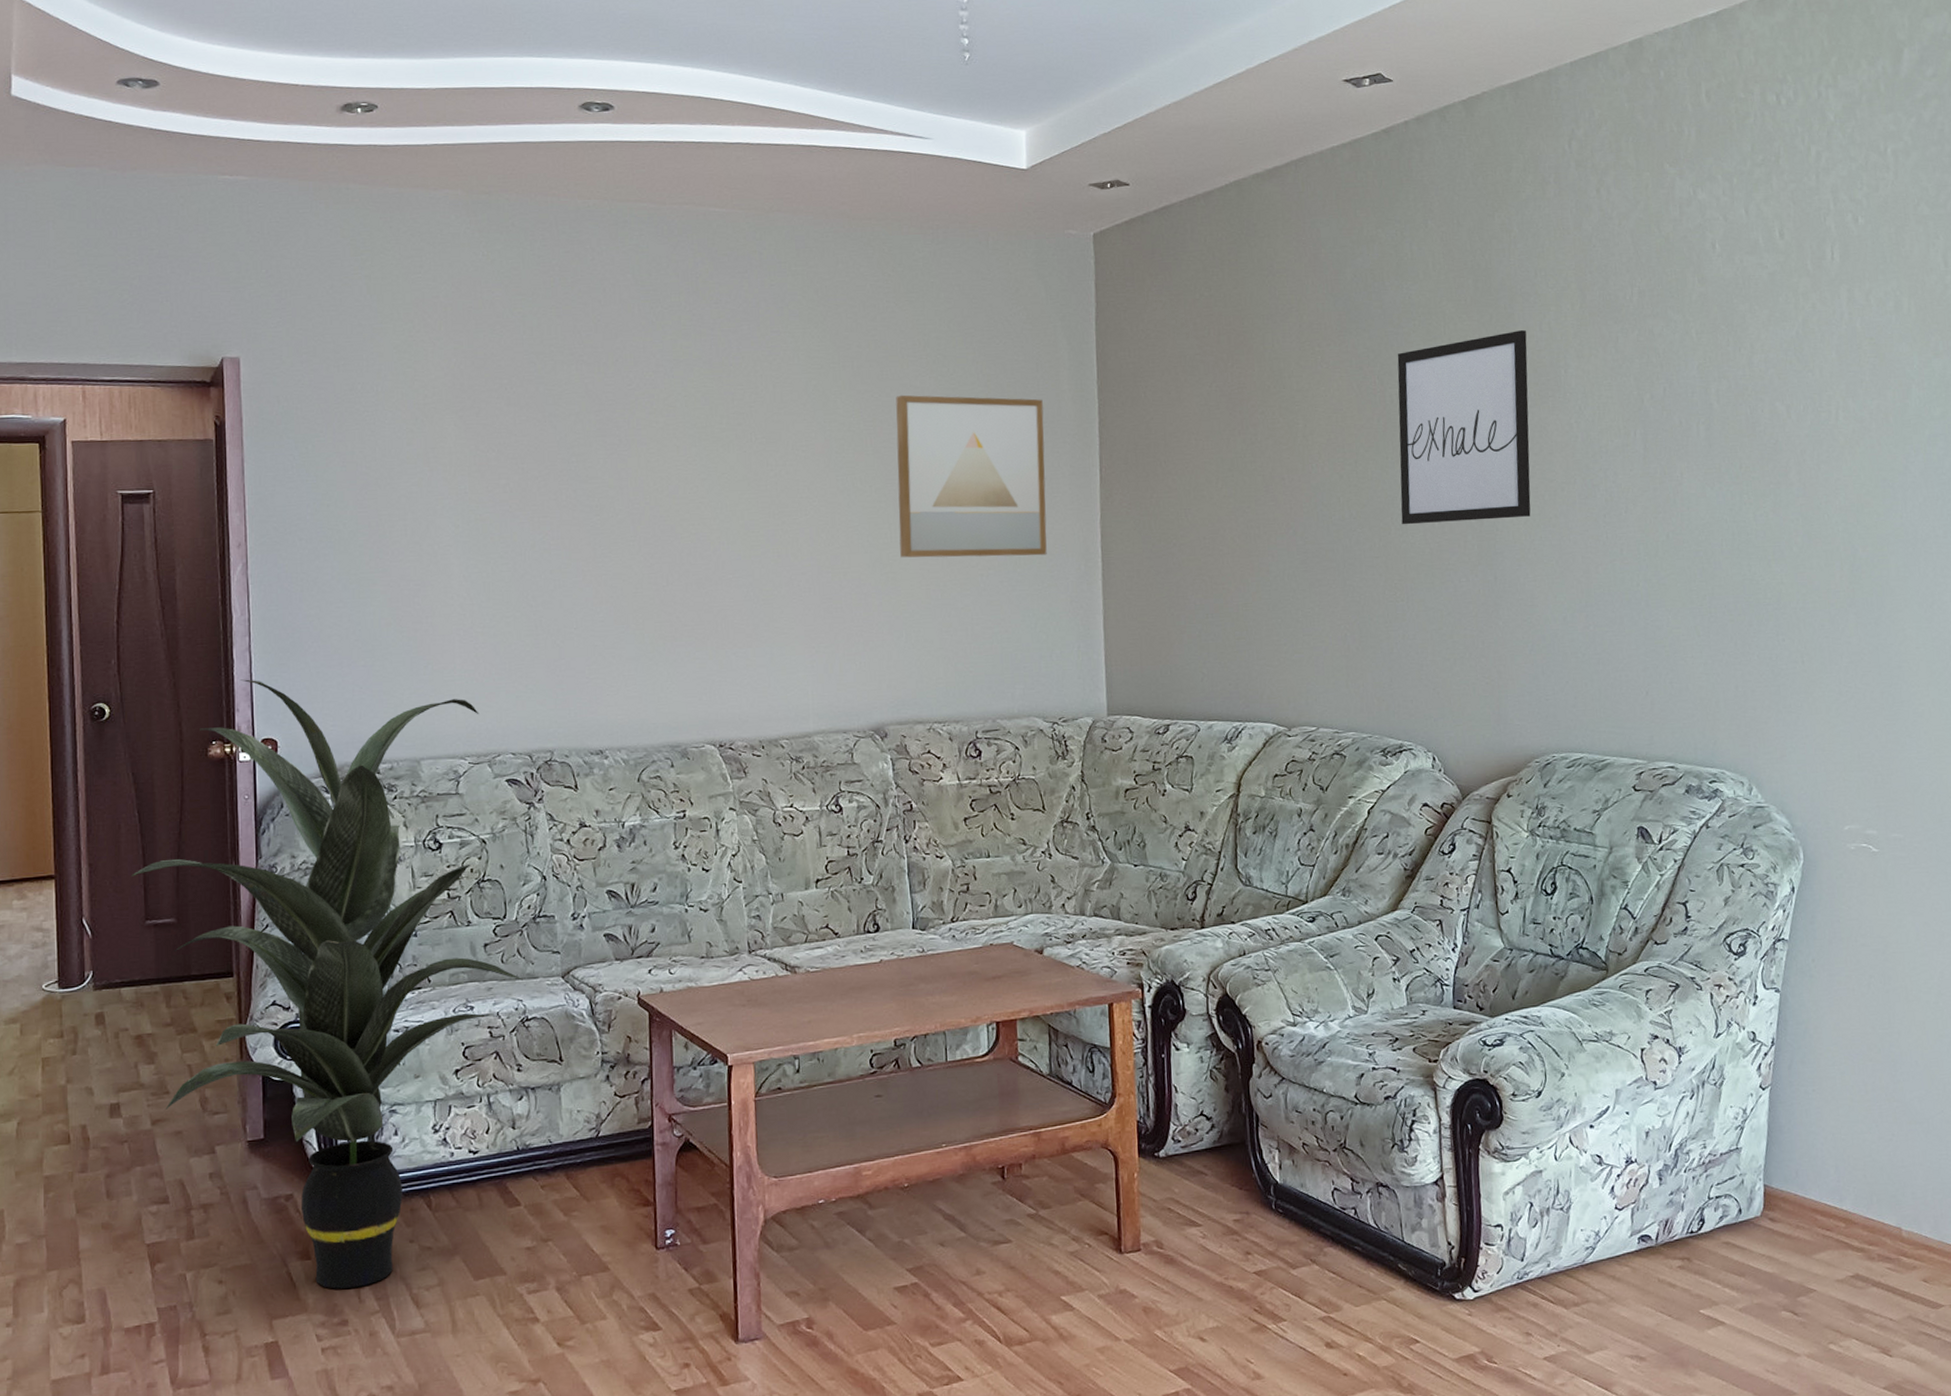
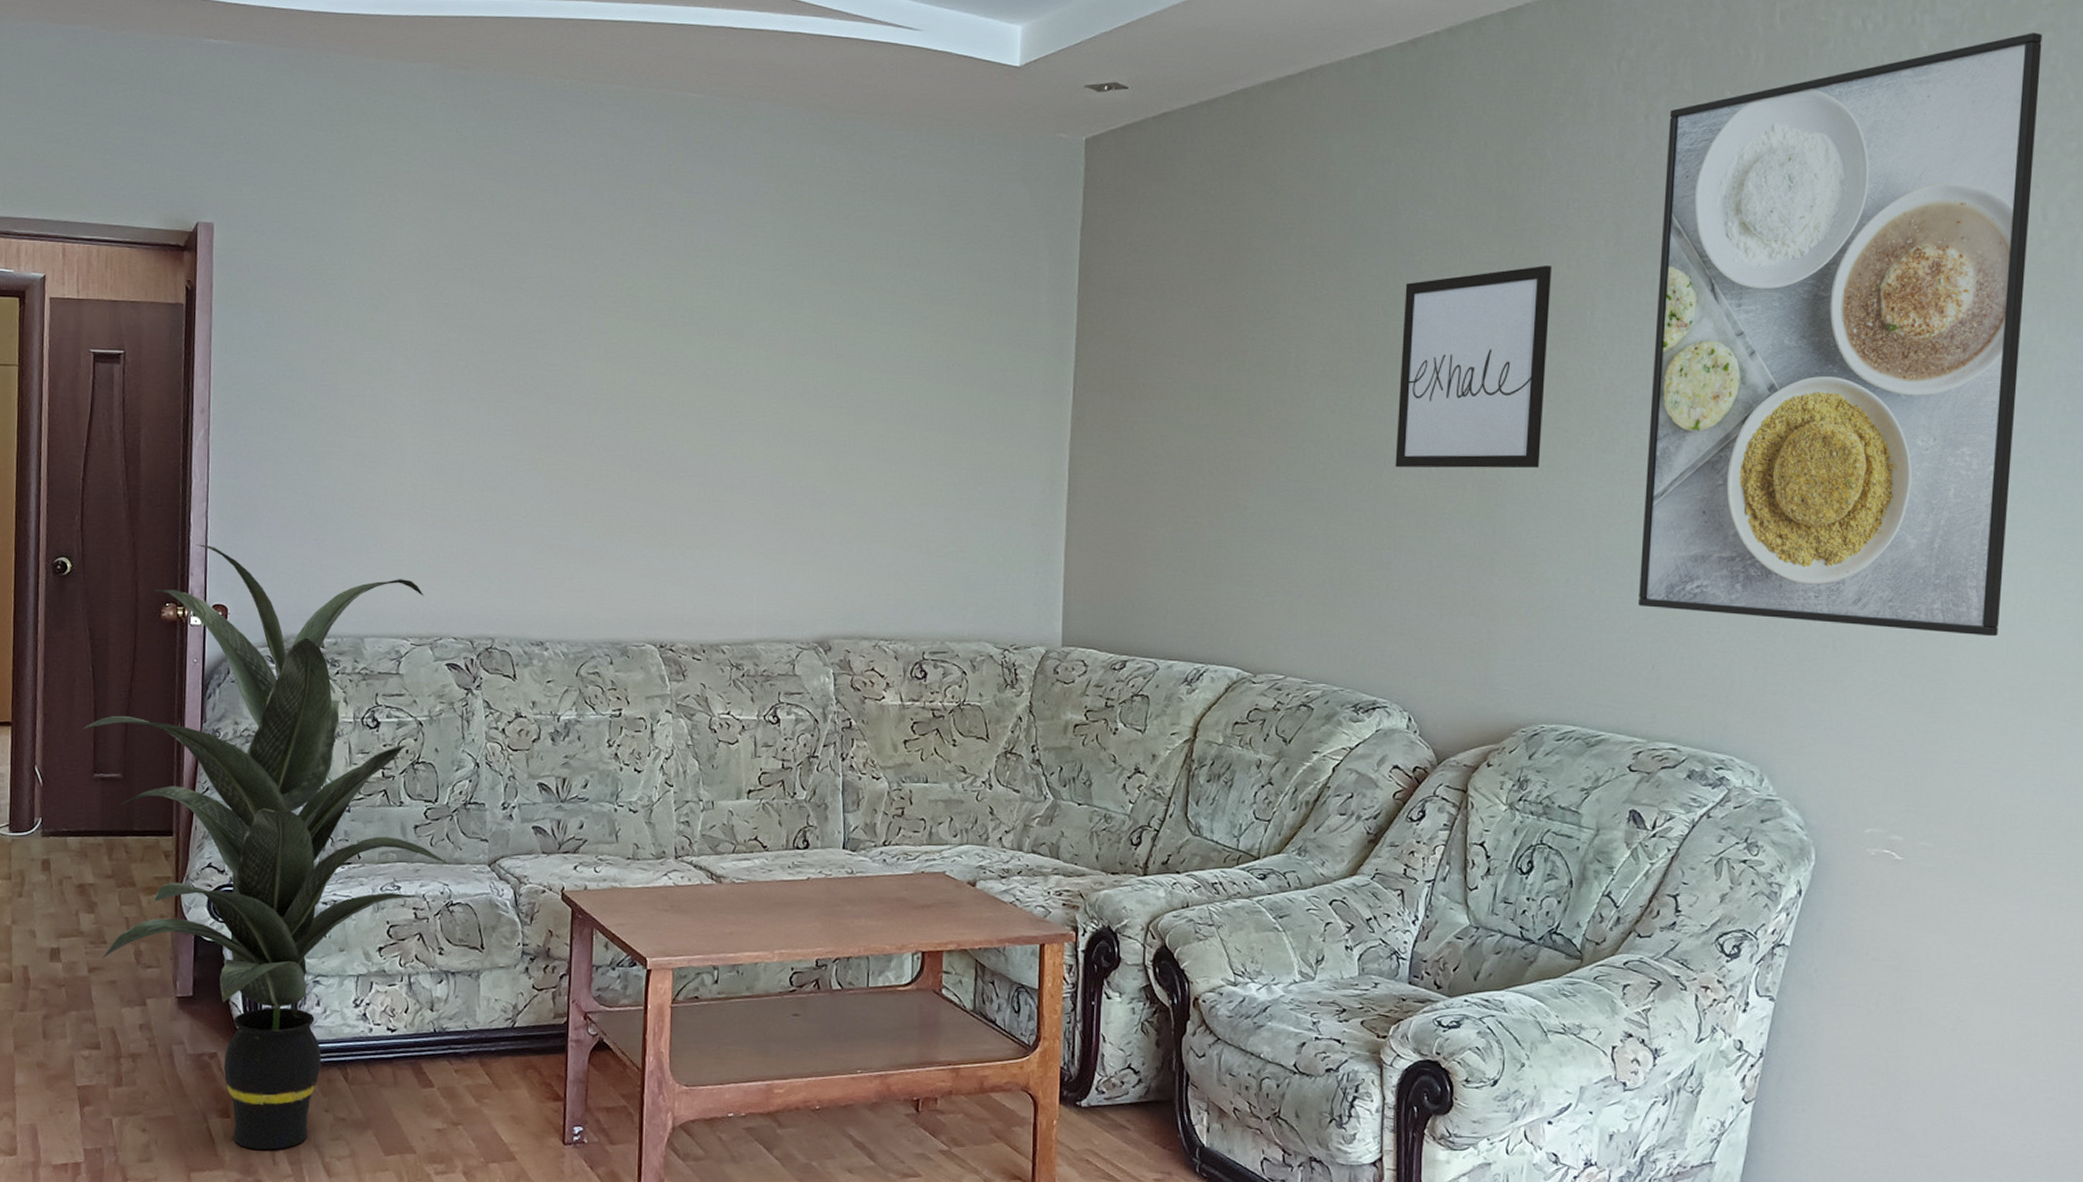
wall art: present [896,395,1047,558] -> none [858,298,1018,475]
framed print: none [1618,101,1941,643] -> present [1639,33,2042,637]

